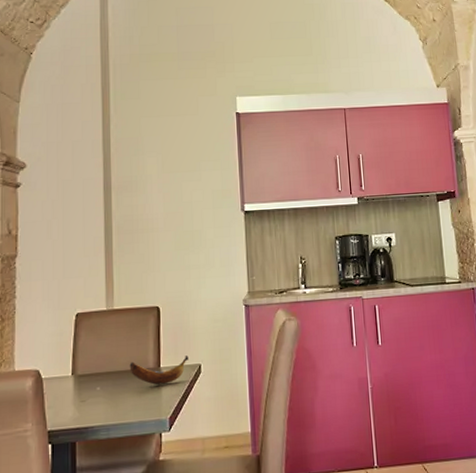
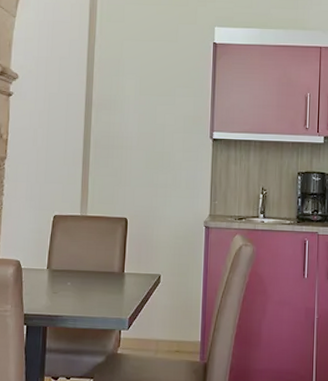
banana: present [129,355,189,386] -> none [97,264,150,289]

